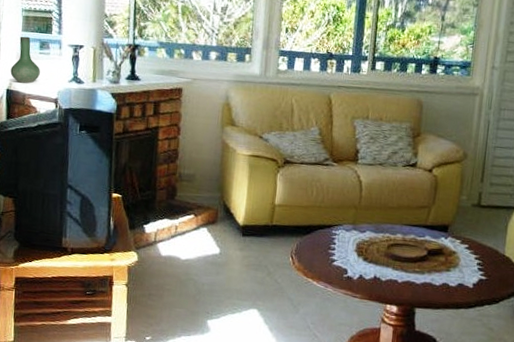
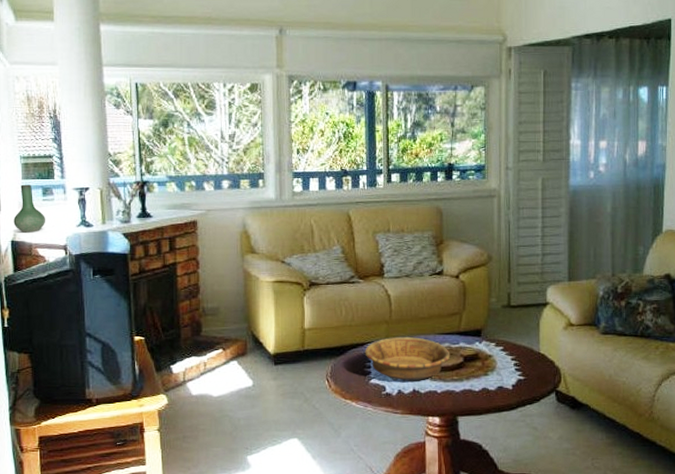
decorative bowl: none [330,222,415,269] -> present [364,336,451,382]

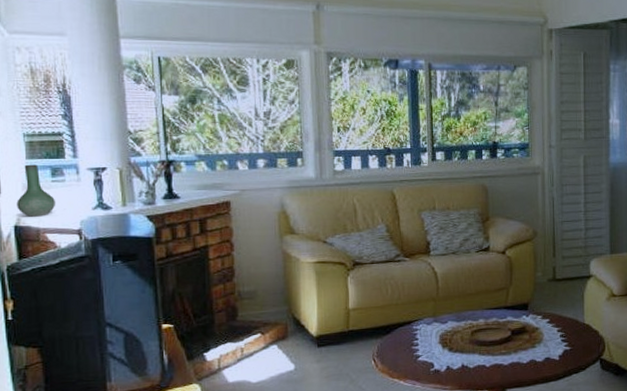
decorative bowl: present [364,336,451,382] -> none [412,312,498,358]

